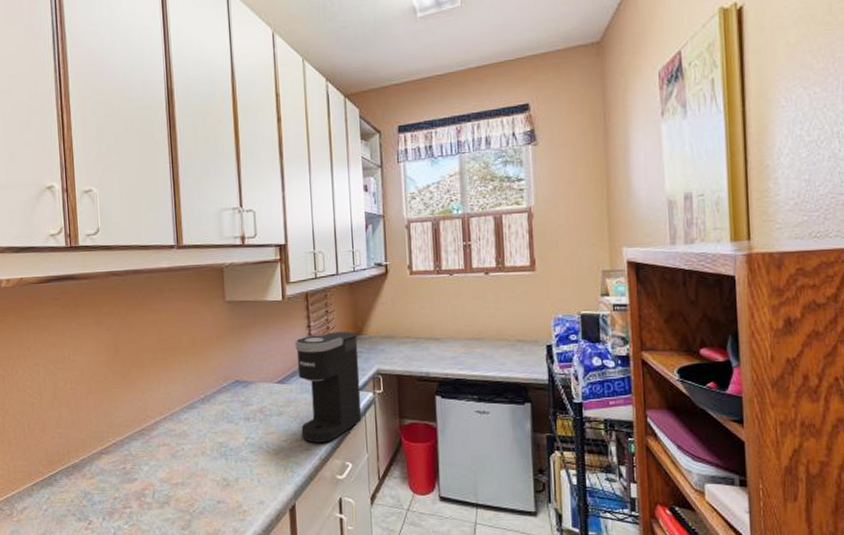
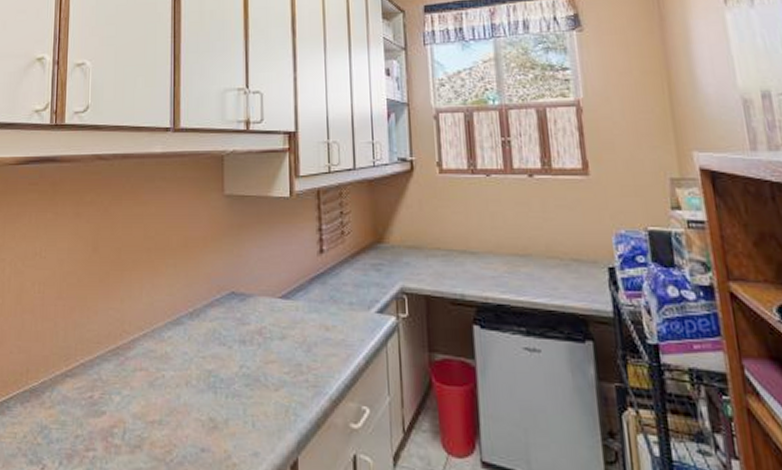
coffee maker: present [295,331,362,443] -> none [303,238,383,378]

